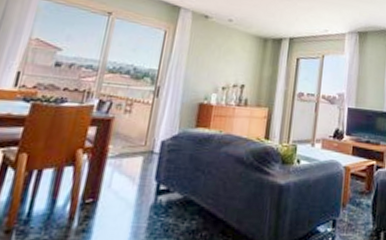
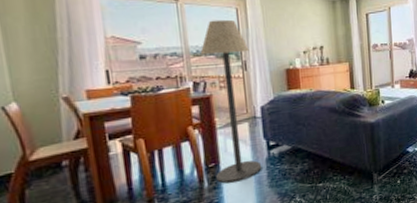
floor lamp: none [88,38,167,228] -> present [200,19,262,184]

